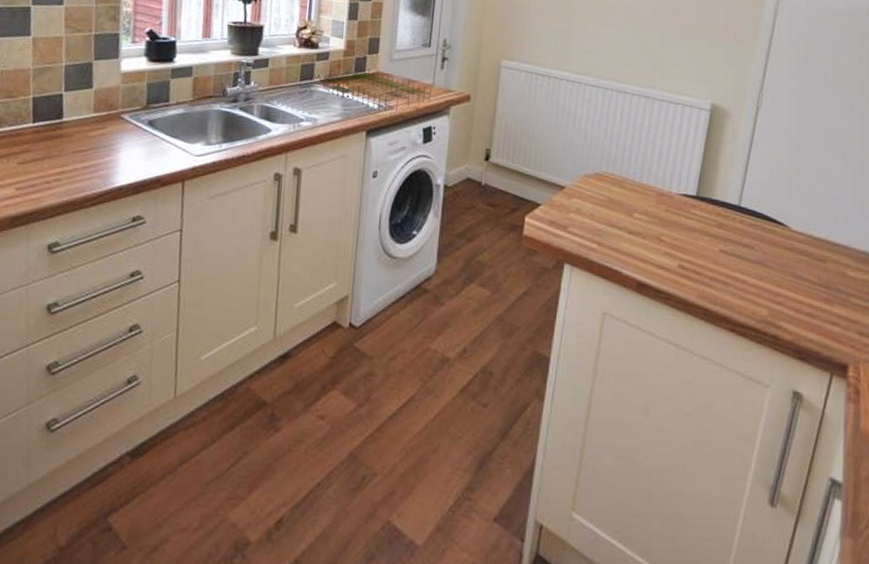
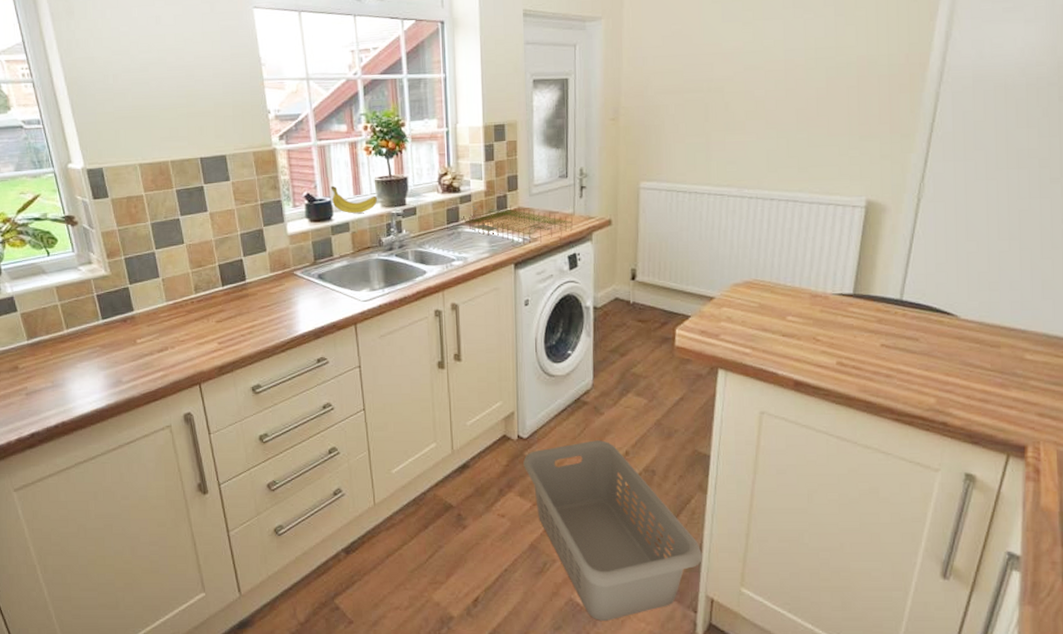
fruit: none [177,24,229,59] -> present [330,185,378,214]
laundry basket: none [352,333,534,550] -> present [523,440,702,621]

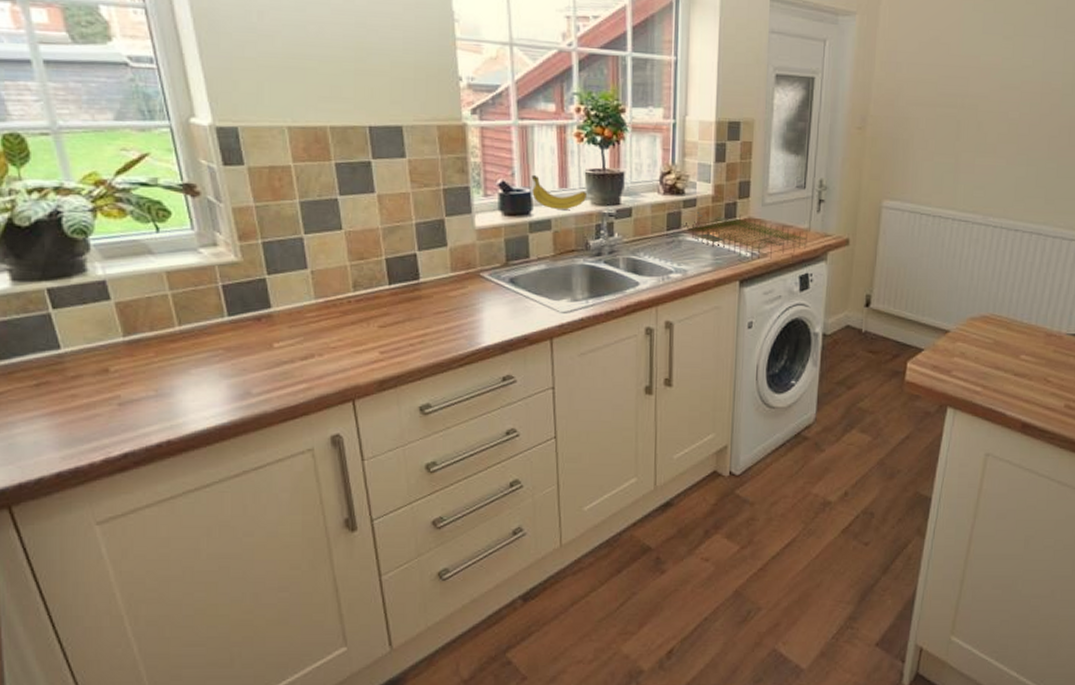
laundry basket: present [523,440,702,621] -> none [733,479,915,672]

